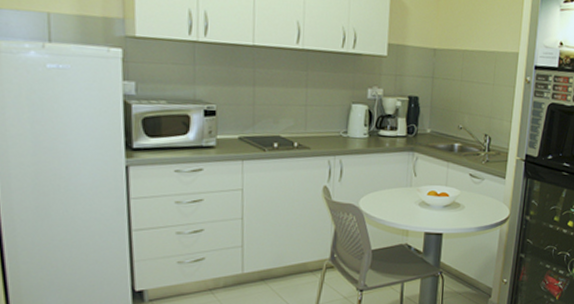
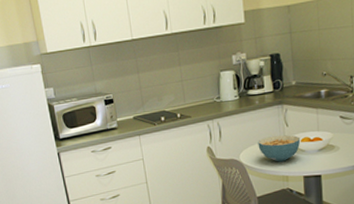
cereal bowl: none [381,184,427,214] -> present [258,135,301,162]

